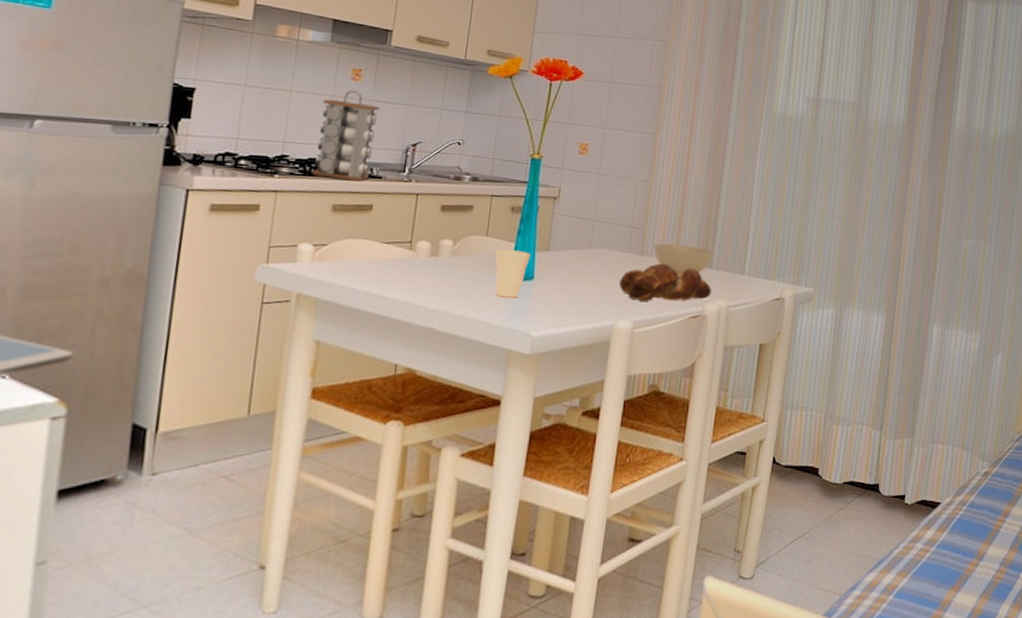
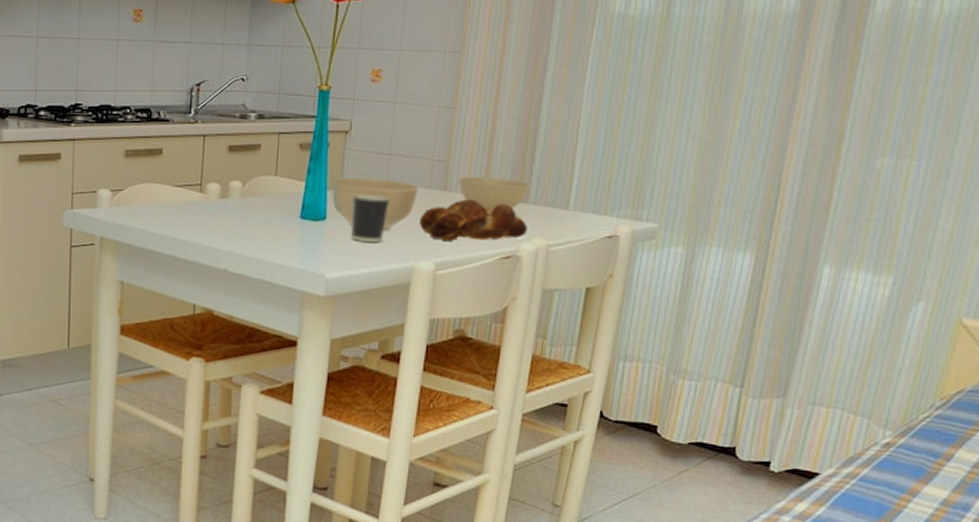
spice rack: present [312,90,380,182] -> none [104,32,162,127]
cup: present [495,249,531,298] -> none [285,189,322,239]
bowl: none [540,240,619,290] -> present [331,177,419,230]
mug: none [556,256,593,303] -> present [350,194,390,243]

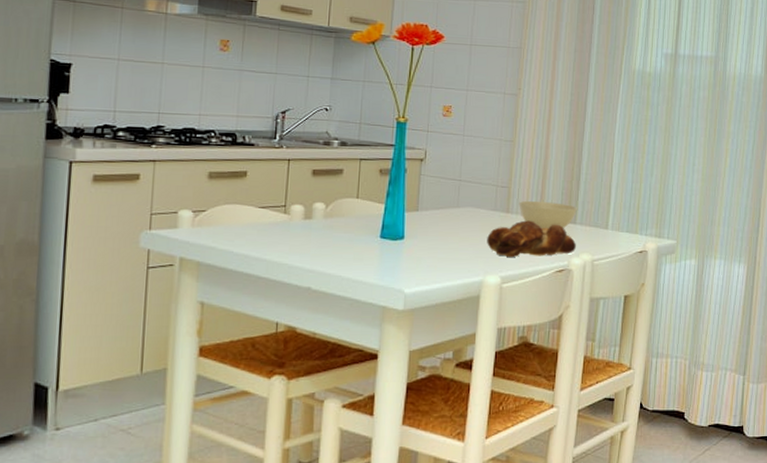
bowl: present [331,177,419,230] -> none [408,200,486,248]
mug: present [350,194,390,243] -> none [426,216,461,260]

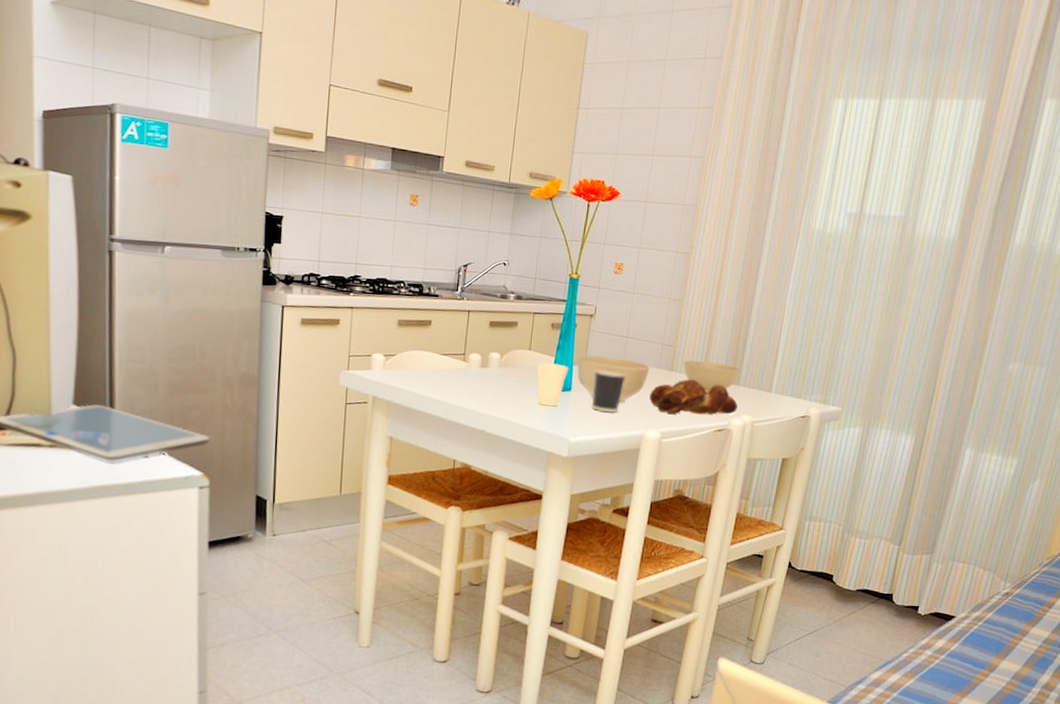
cup: none [366,211,400,257] -> present [537,362,569,407]
bowl: none [408,200,486,248] -> present [577,355,650,402]
mug: none [426,216,461,260] -> present [591,370,626,413]

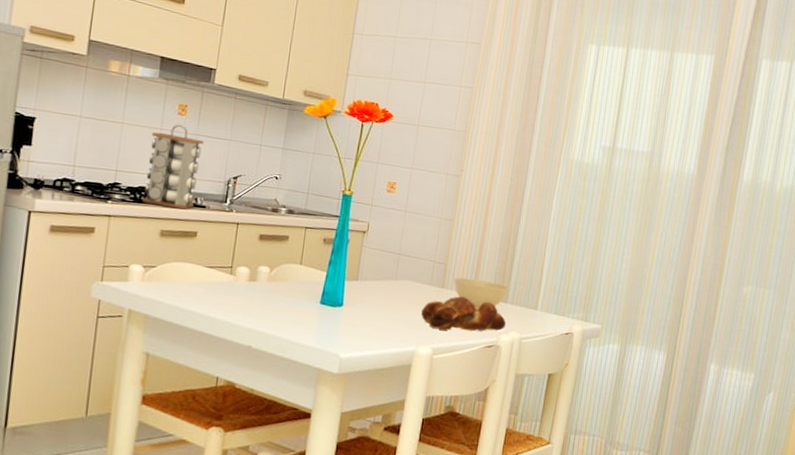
spice rack: none [380,215,435,300] -> present [142,124,204,210]
cup: present [537,362,569,407] -> none [307,277,341,322]
bowl: present [577,355,650,402] -> none [349,270,422,318]
mug: present [591,370,626,413] -> none [363,286,398,329]

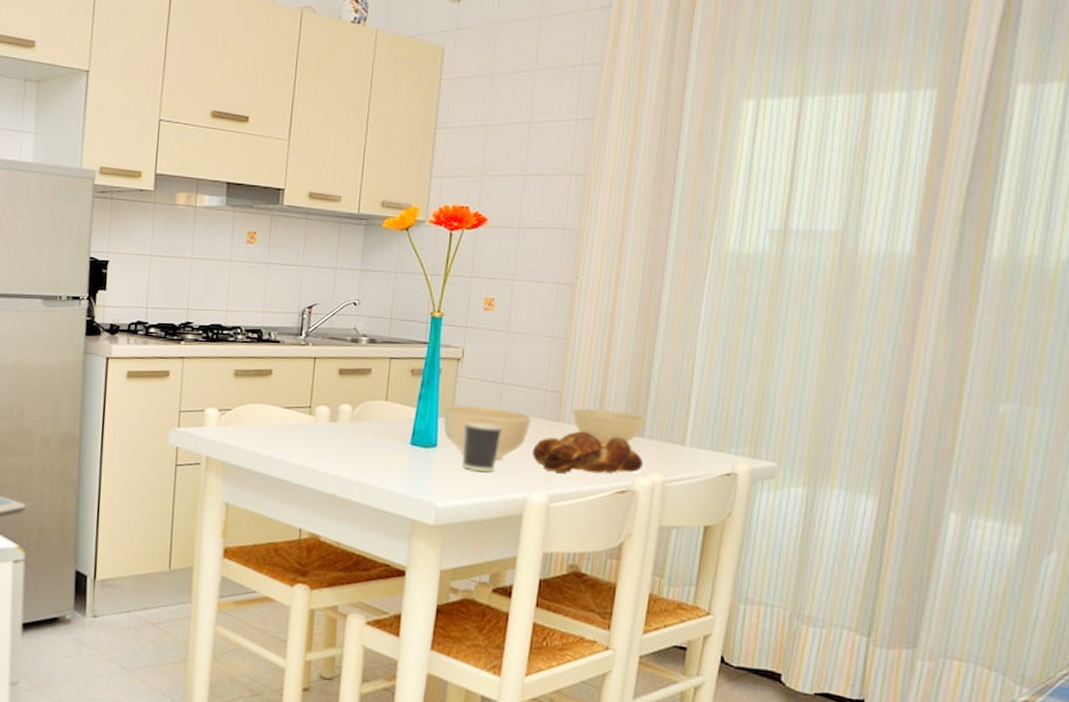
spice rack: present [142,124,204,210] -> none [214,253,275,347]
bowl: none [349,270,422,318] -> present [443,405,532,459]
mug: none [363,286,398,329] -> present [461,422,502,472]

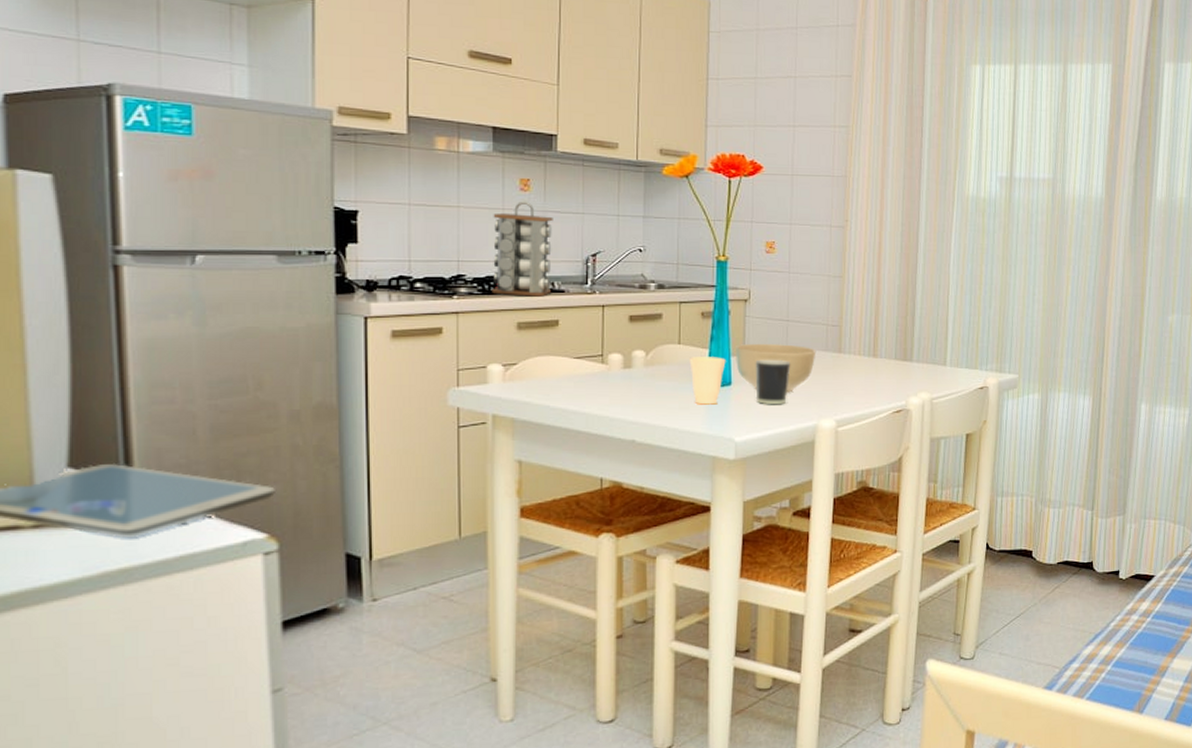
spice rack: none [214,253,275,347] -> present [492,201,553,298]
cup: none [395,414,433,466] -> present [689,357,726,405]
bread loaf: present [532,431,643,474] -> none [819,360,913,400]
bowl: present [572,407,647,442] -> none [851,339,914,368]

